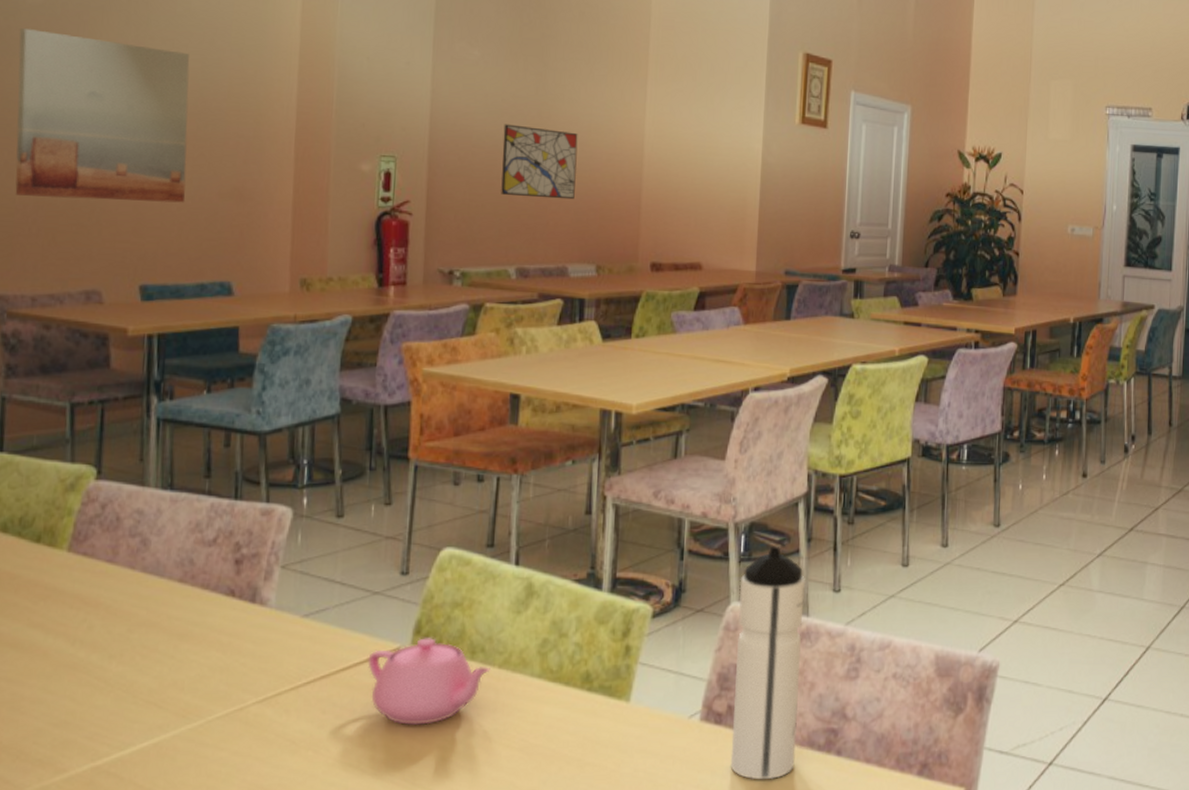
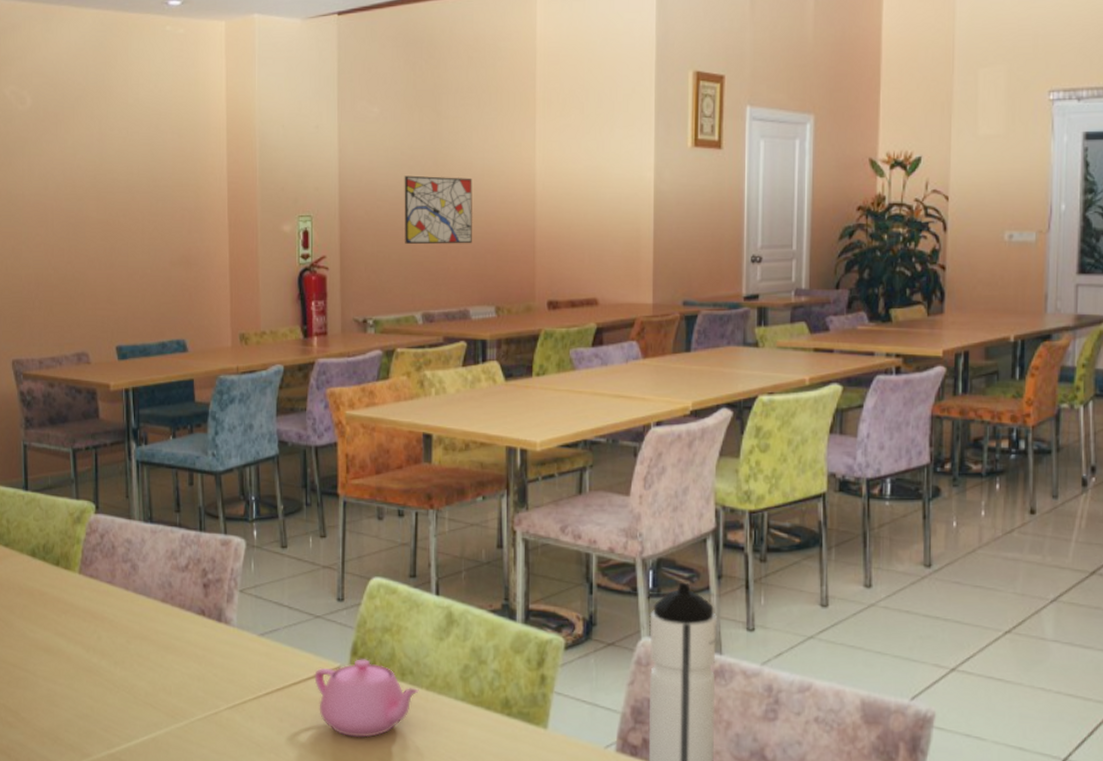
wall art: present [15,28,190,203] -> none [15,132,146,275]

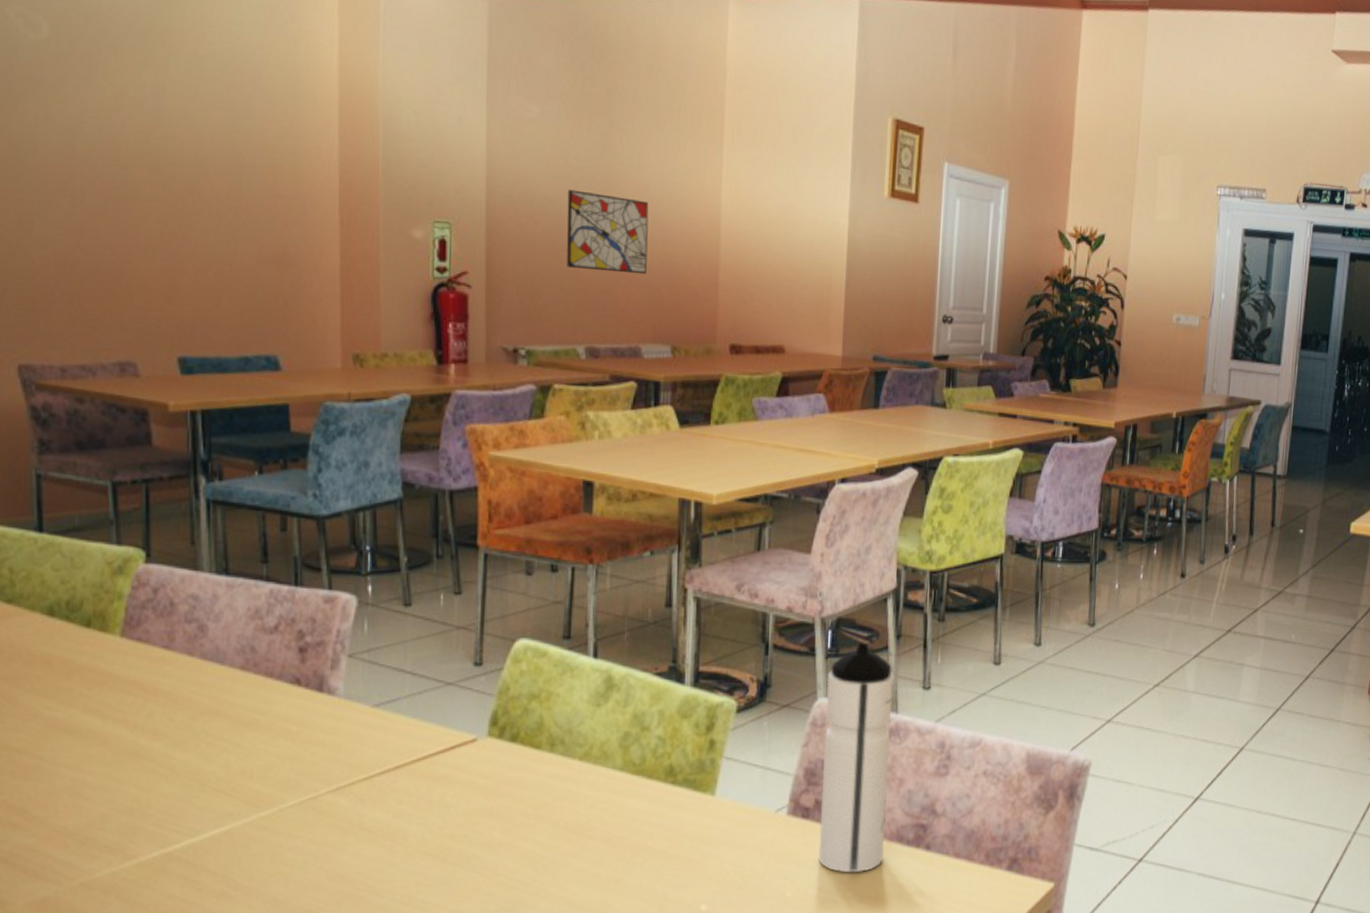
teapot: present [314,659,419,738] -> none [443,729,571,816]

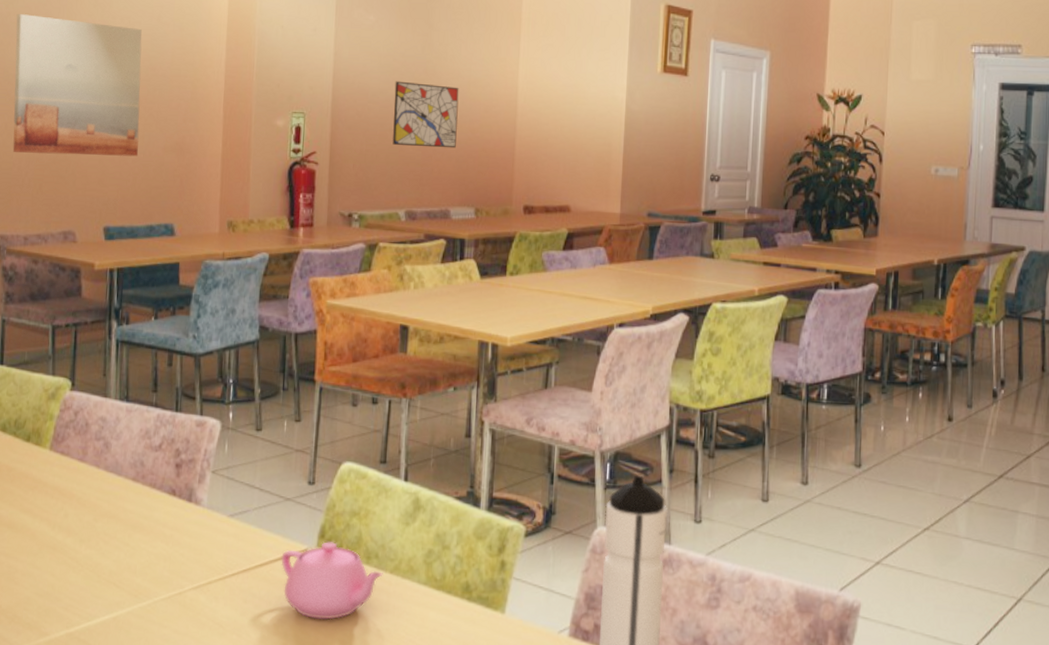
wall art: none [23,68,222,269] -> present [12,14,142,157]
teapot: none [443,729,571,816] -> present [281,542,383,620]

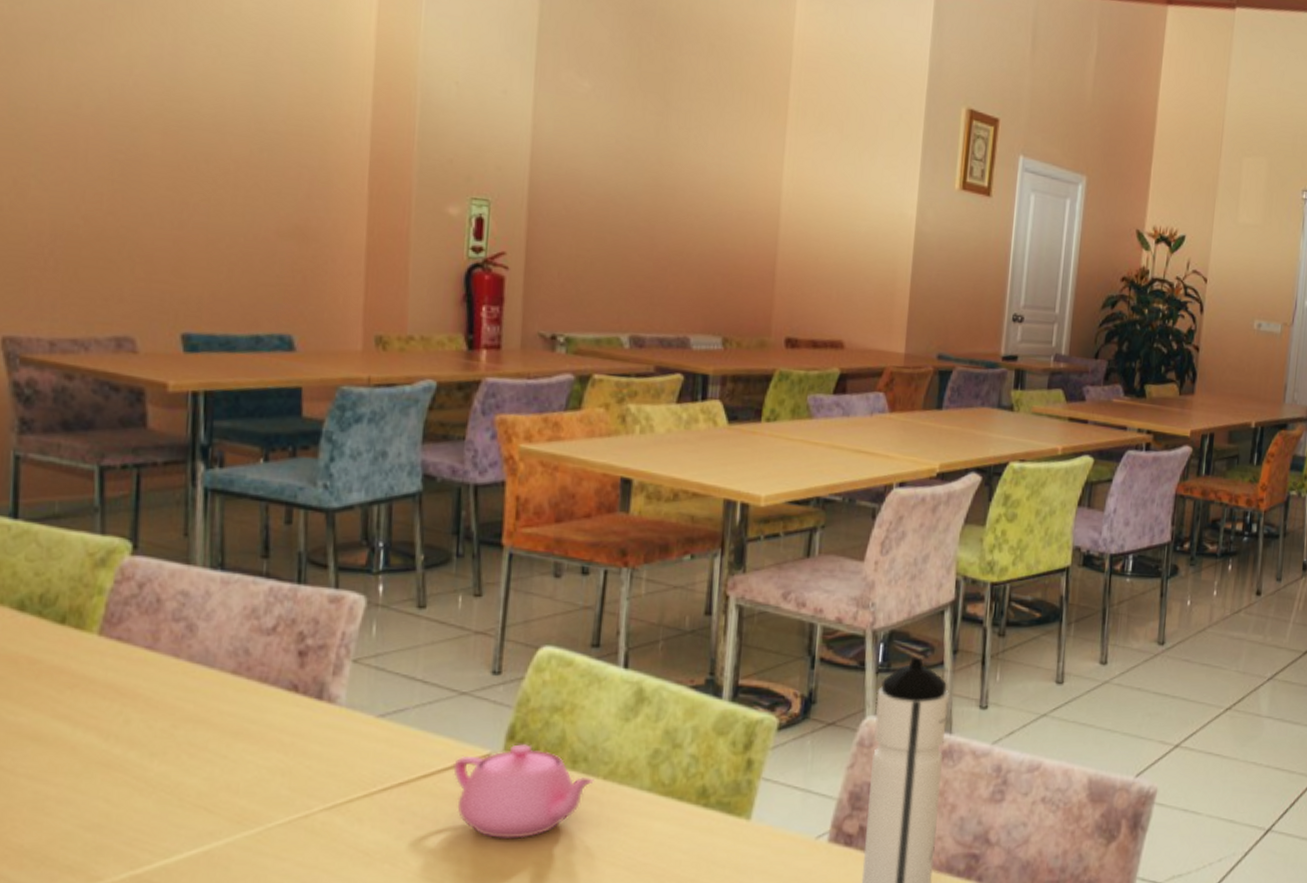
wall art: present [12,14,142,157] -> none [26,20,241,241]
wall art: present [392,81,459,149] -> none [613,169,705,262]

